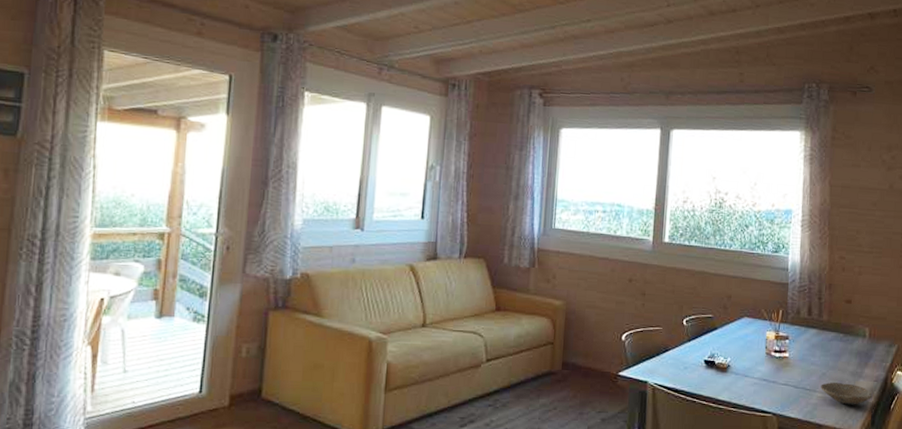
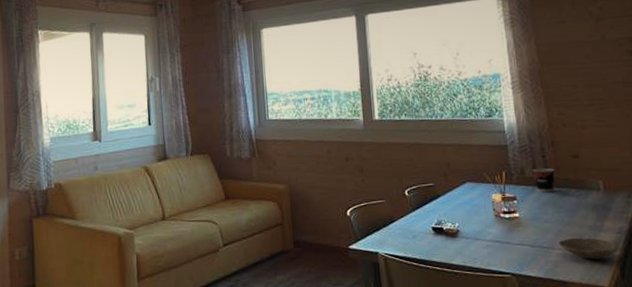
cup: none [807,309,828,335] -> present [532,167,555,193]

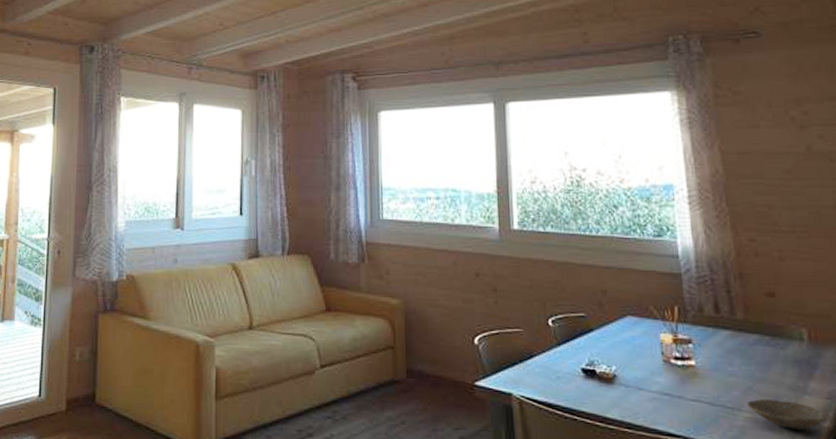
cup: present [532,167,555,193] -> none [713,305,744,338]

